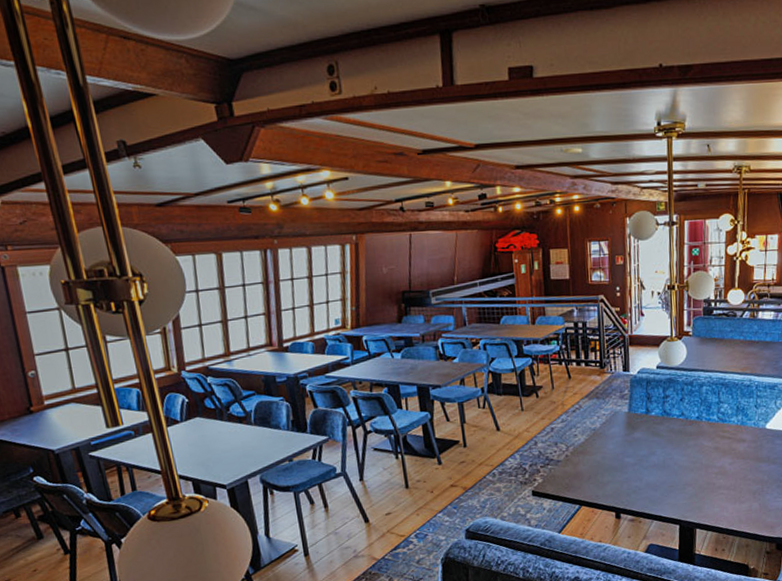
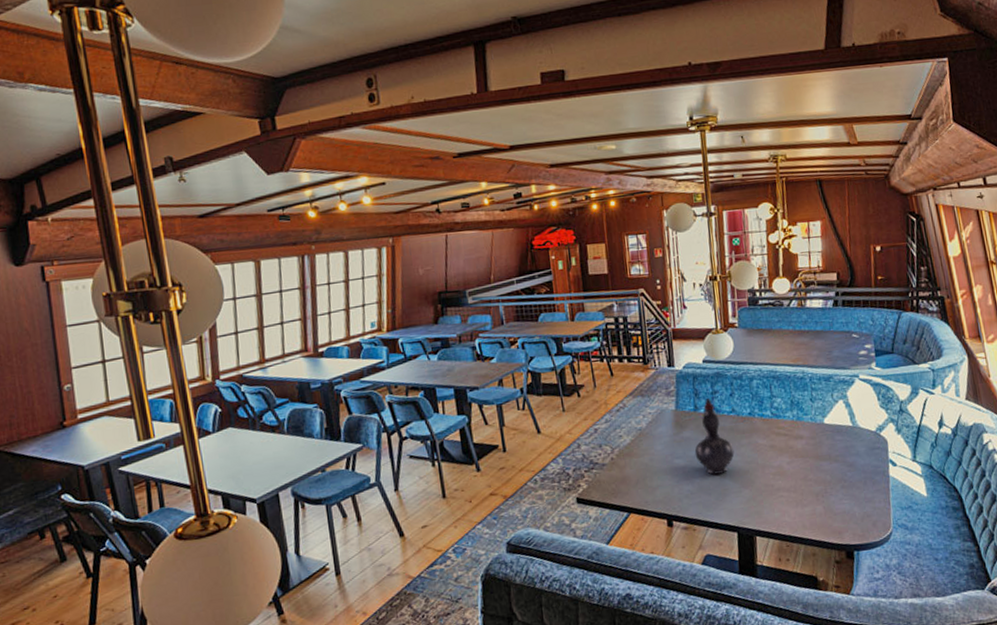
decorative vase: none [644,401,681,473] -> present [694,397,735,475]

